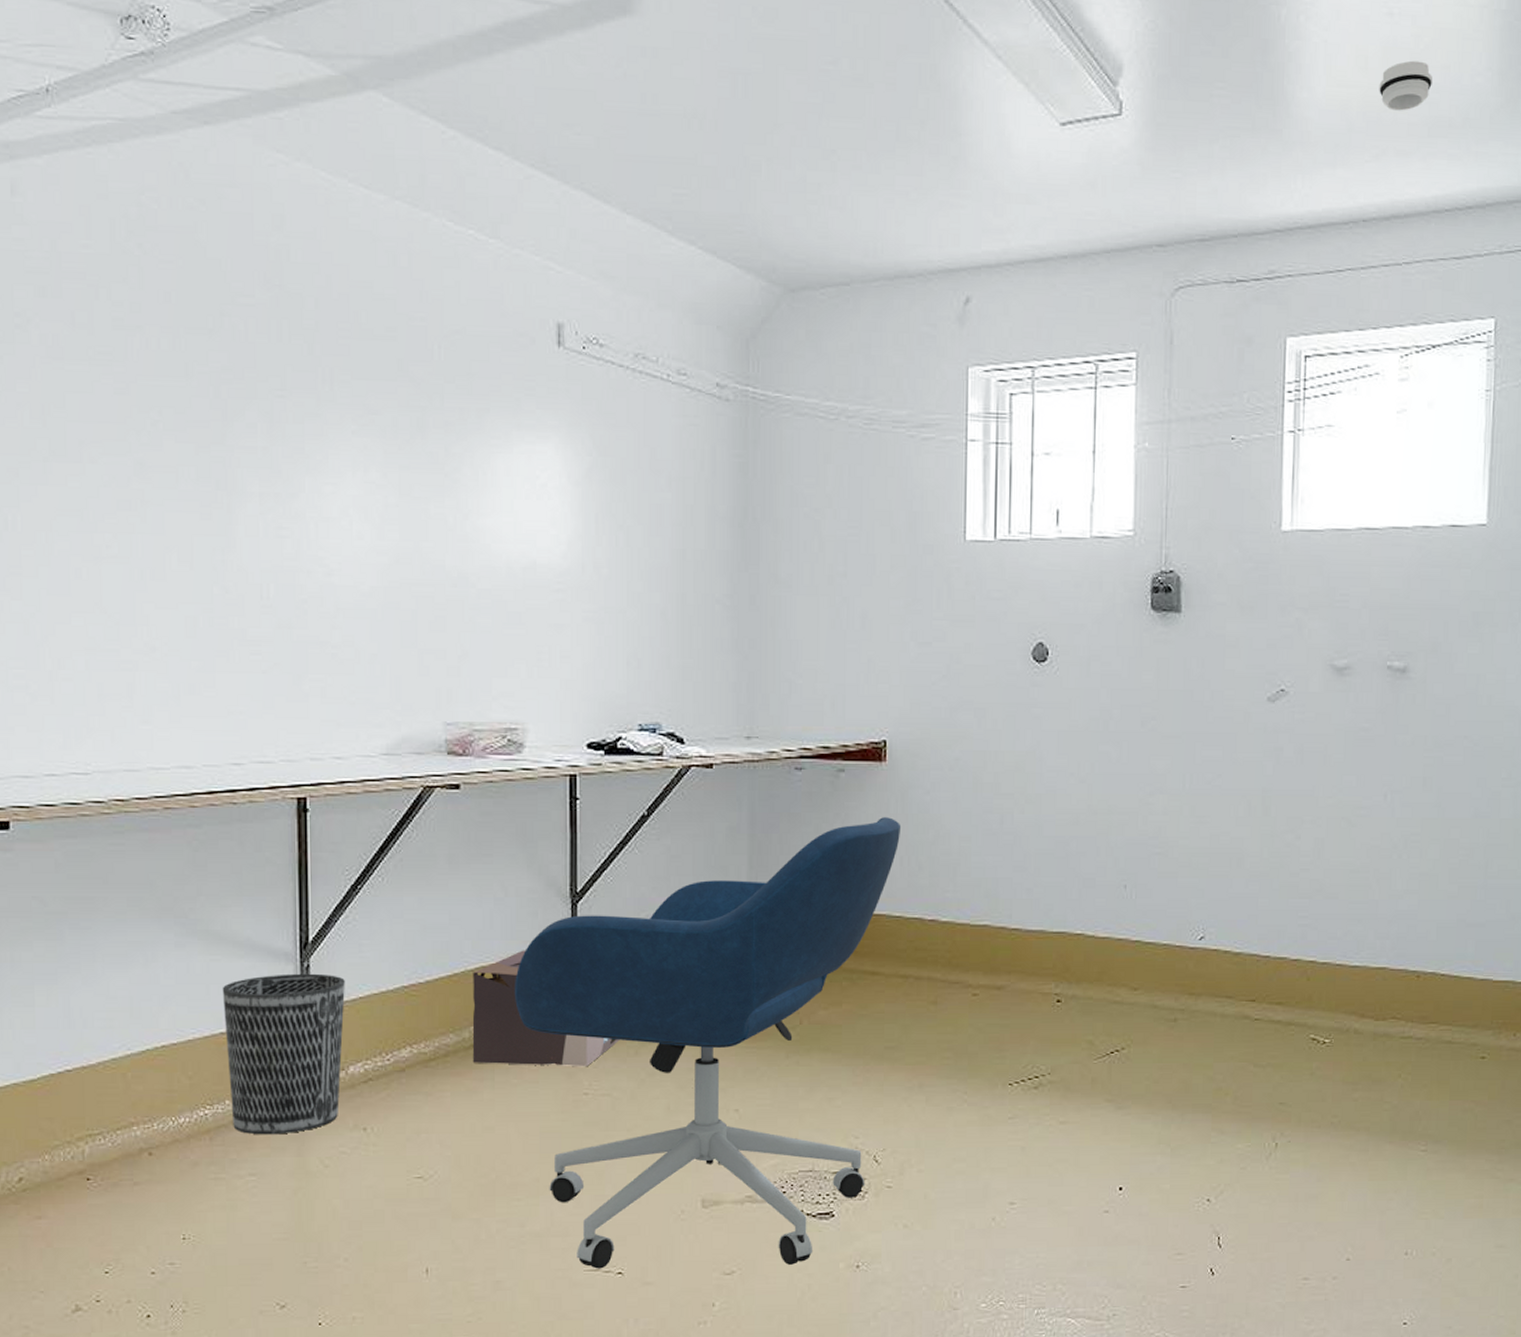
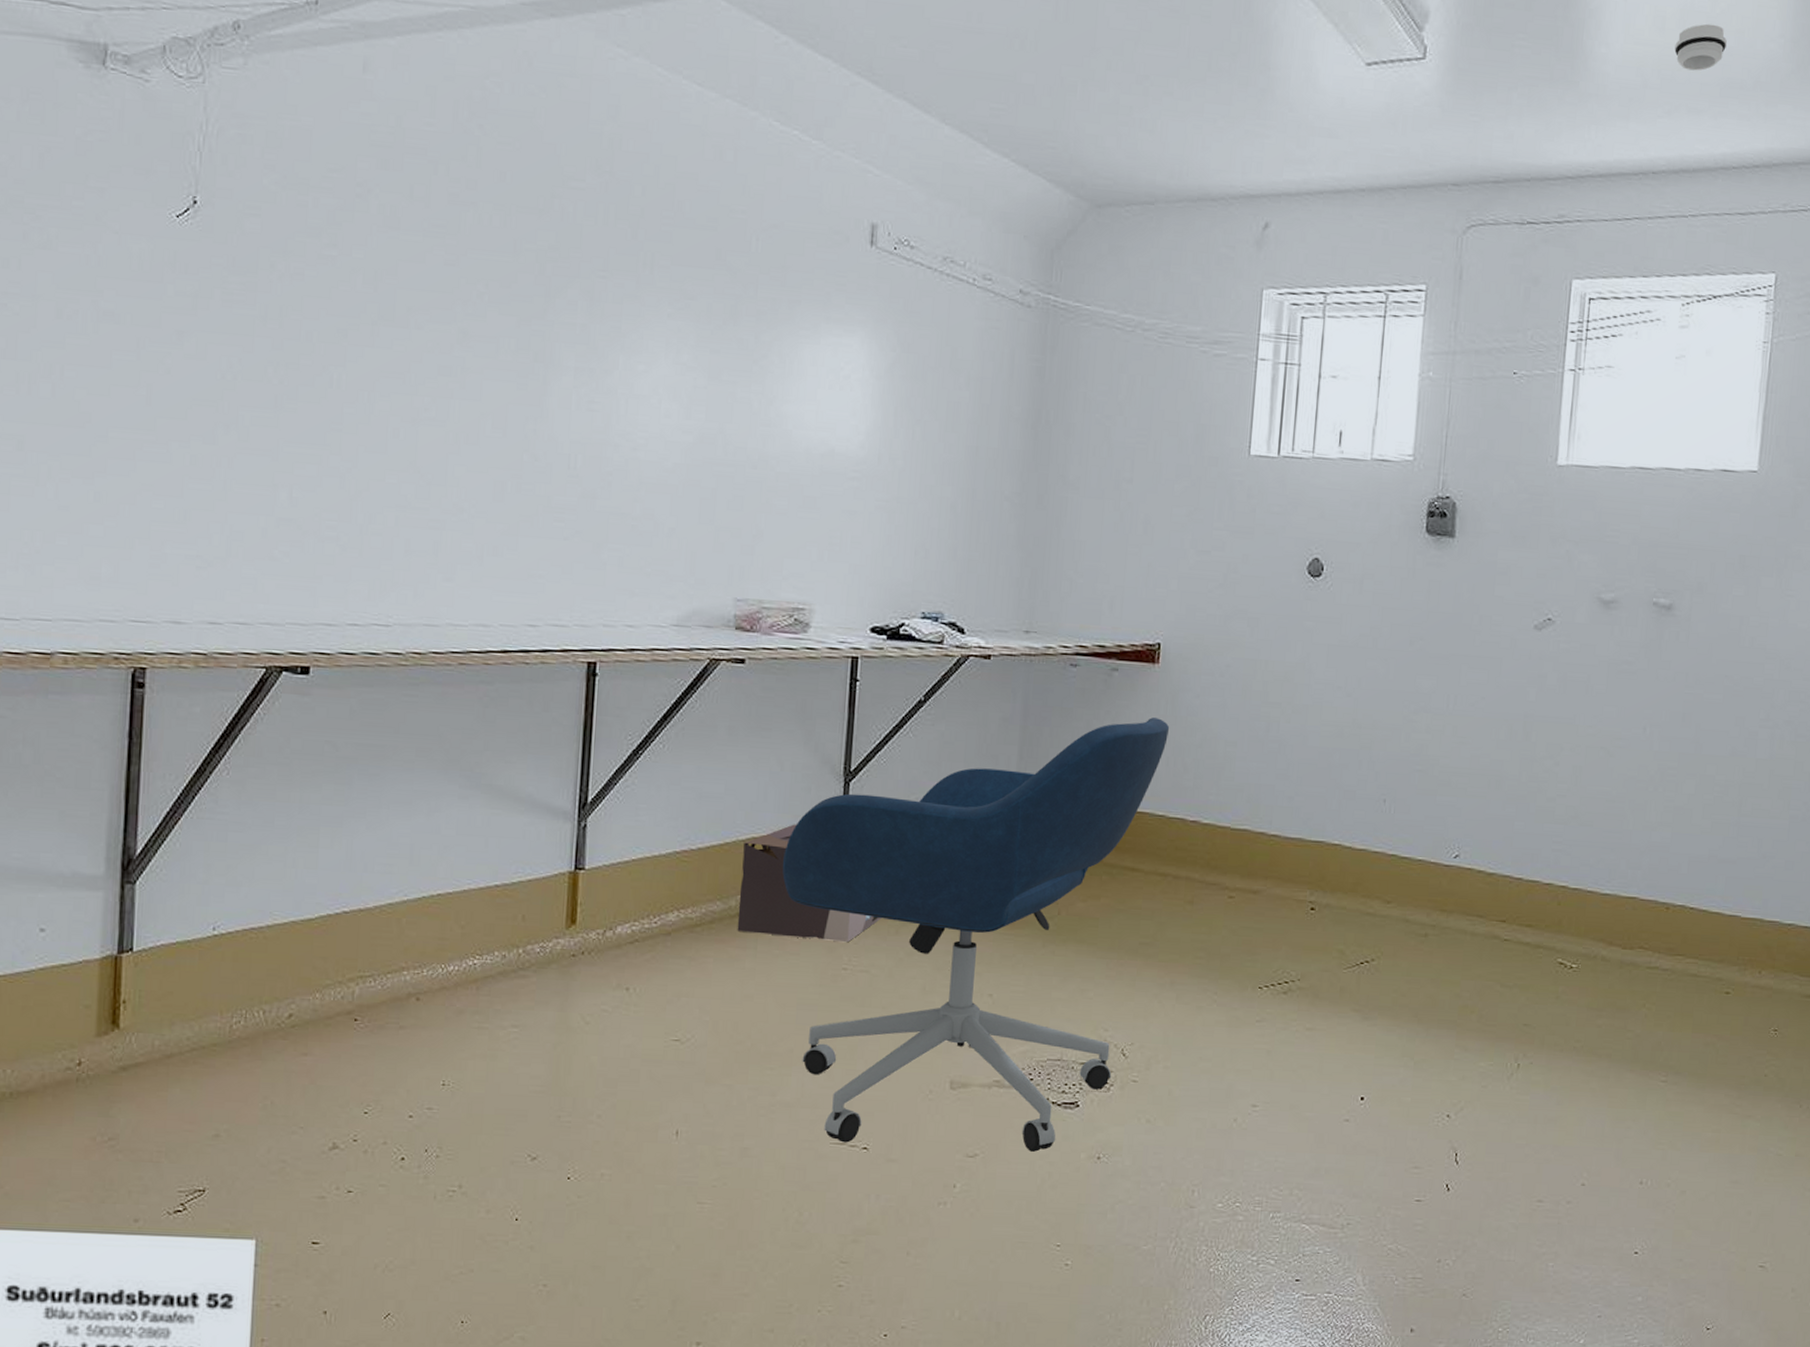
wastebasket: present [222,973,345,1135] -> none [499,832,620,989]

